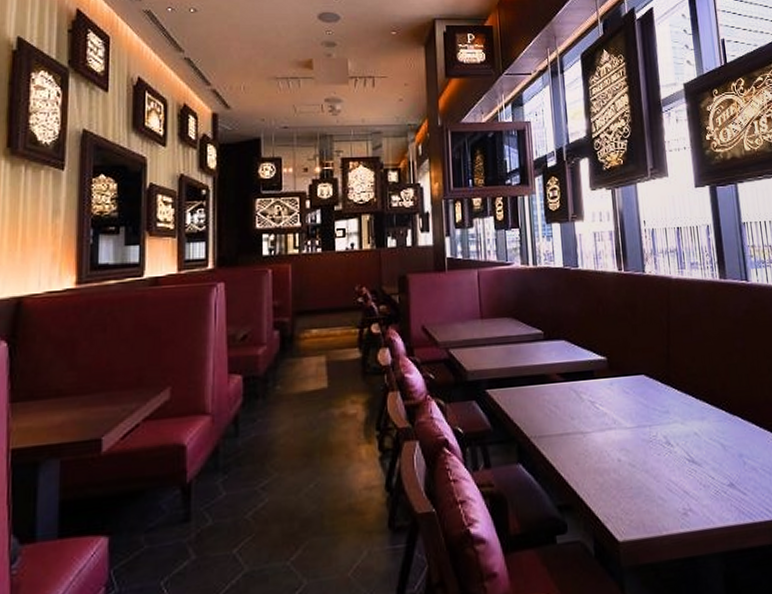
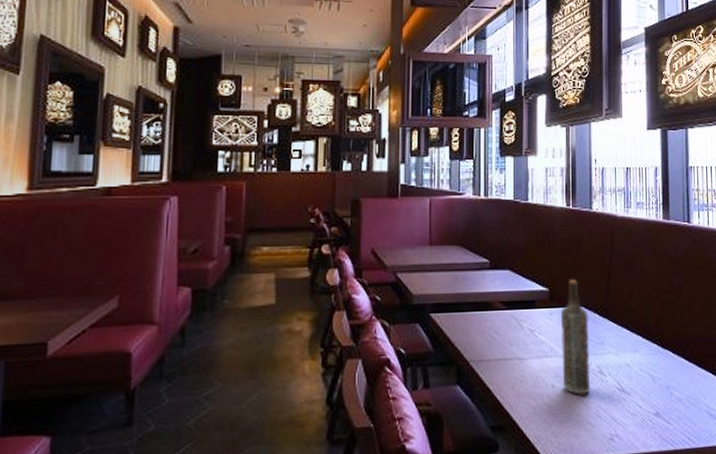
bottle: none [620,347,659,468] -> present [560,280,591,395]

